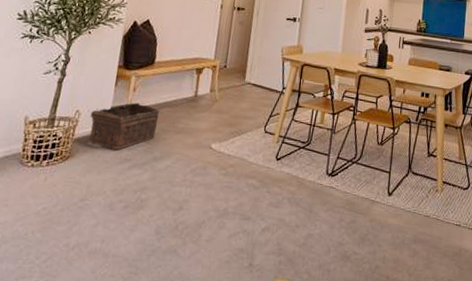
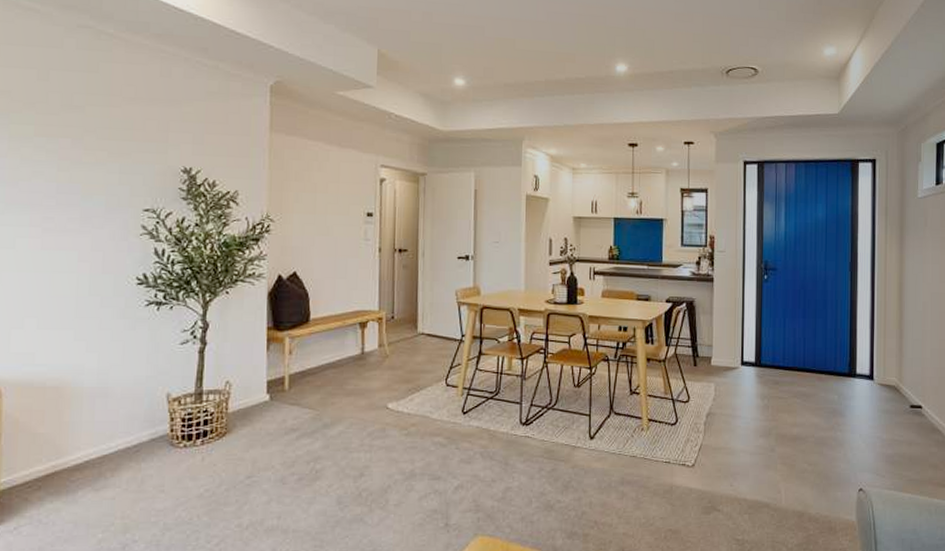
basket: present [87,102,159,149] -> none [239,366,324,419]

